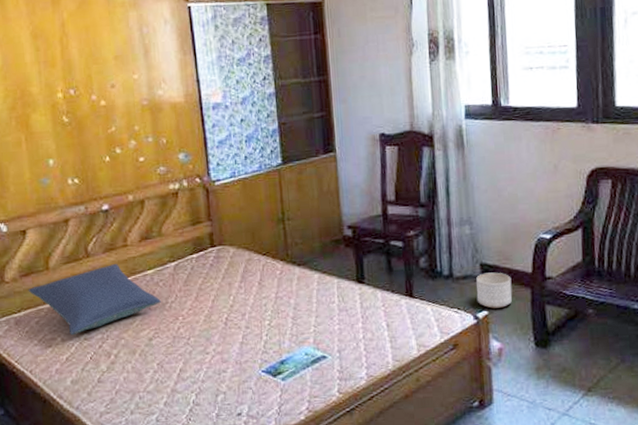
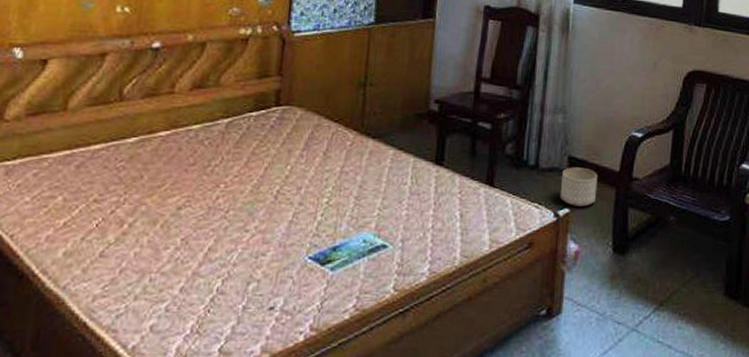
pillow: present [28,264,161,336] -> none [32,113,202,195]

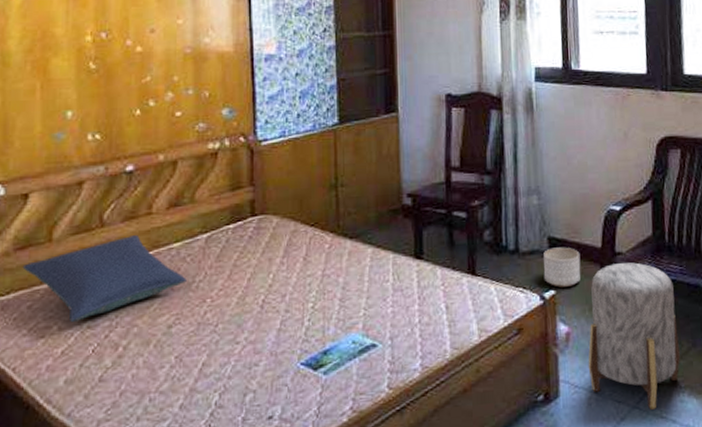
pillow: none [32,113,202,195] -> present [22,235,187,323]
stool: none [593,189,684,333] -> present [588,262,680,410]

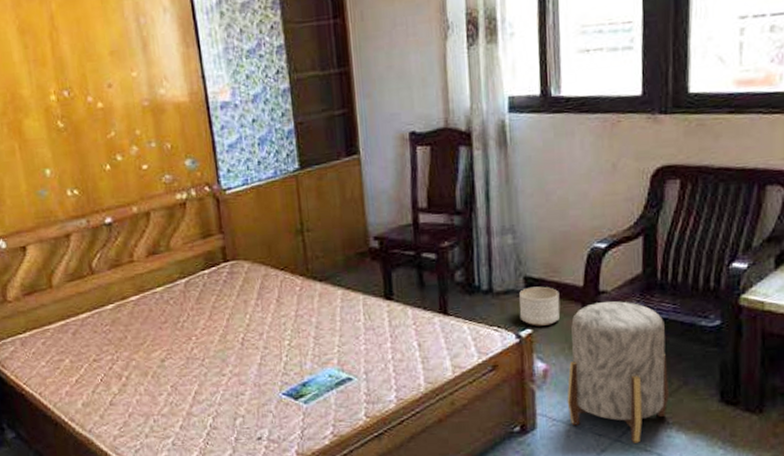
pillow: present [22,235,187,323] -> none [32,281,172,357]

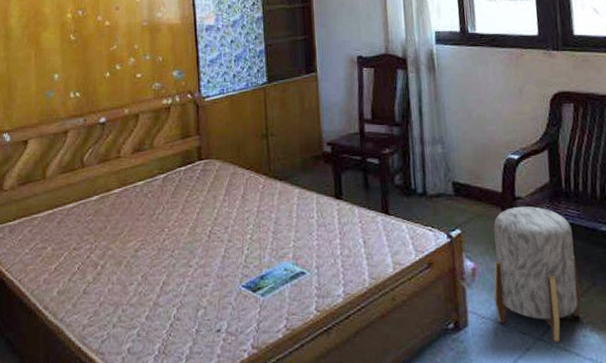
planter: present [519,286,560,326] -> none [449,191,484,227]

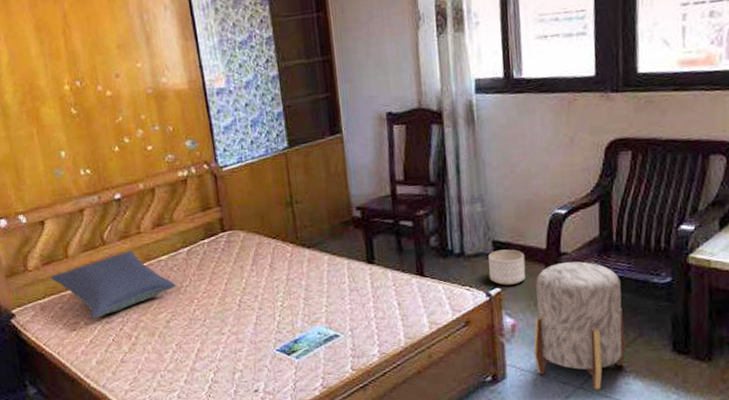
pillow: none [24,175,149,245] -> present [50,251,176,319]
planter: none [449,191,484,227] -> present [488,249,526,285]

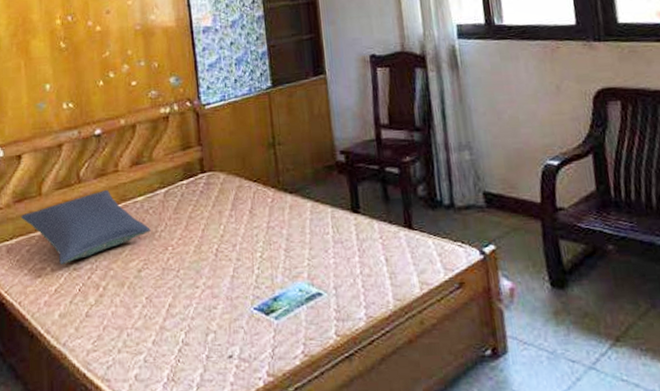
planter: present [488,249,526,285] -> none [480,202,521,242]
stool: present [533,261,626,390] -> none [533,218,639,372]

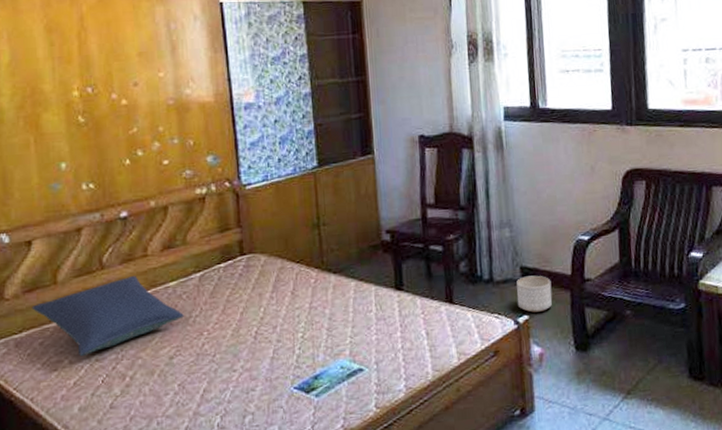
planter: none [480,202,521,242] -> present [517,275,552,313]

